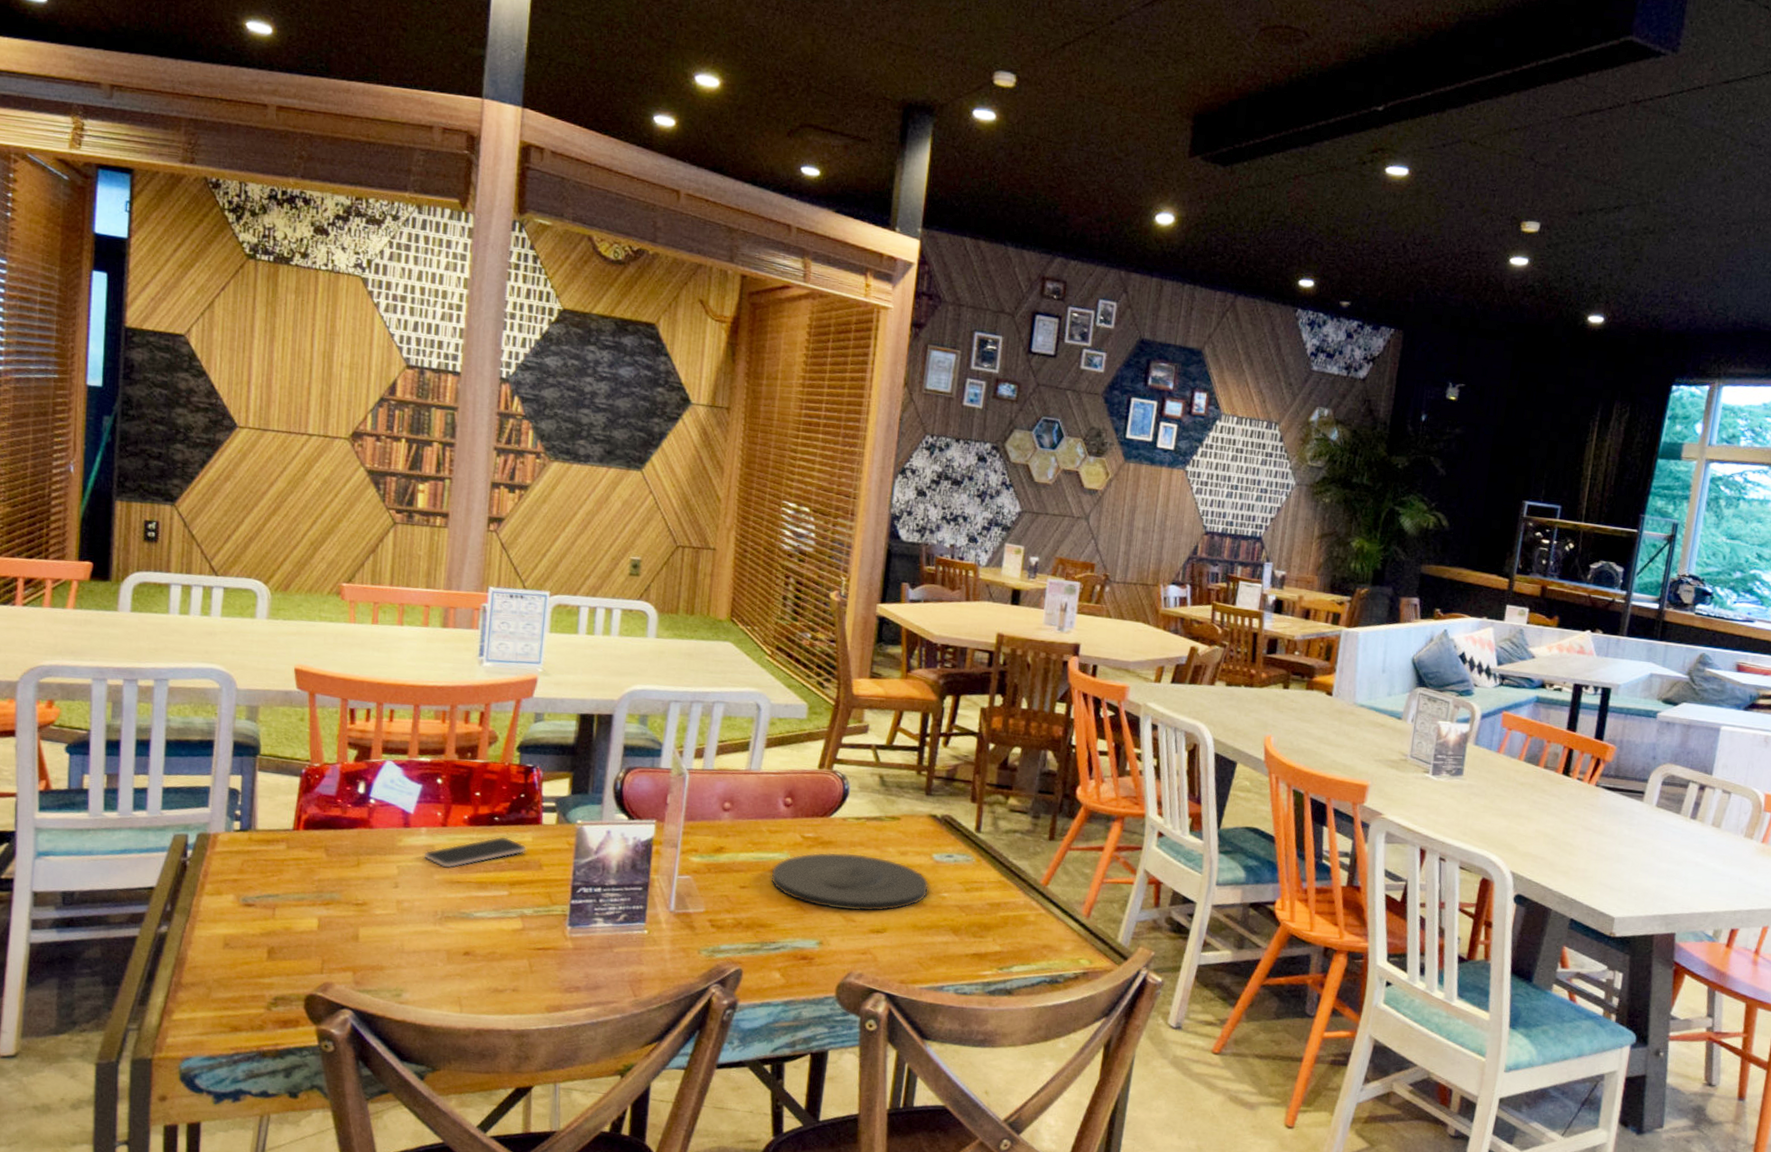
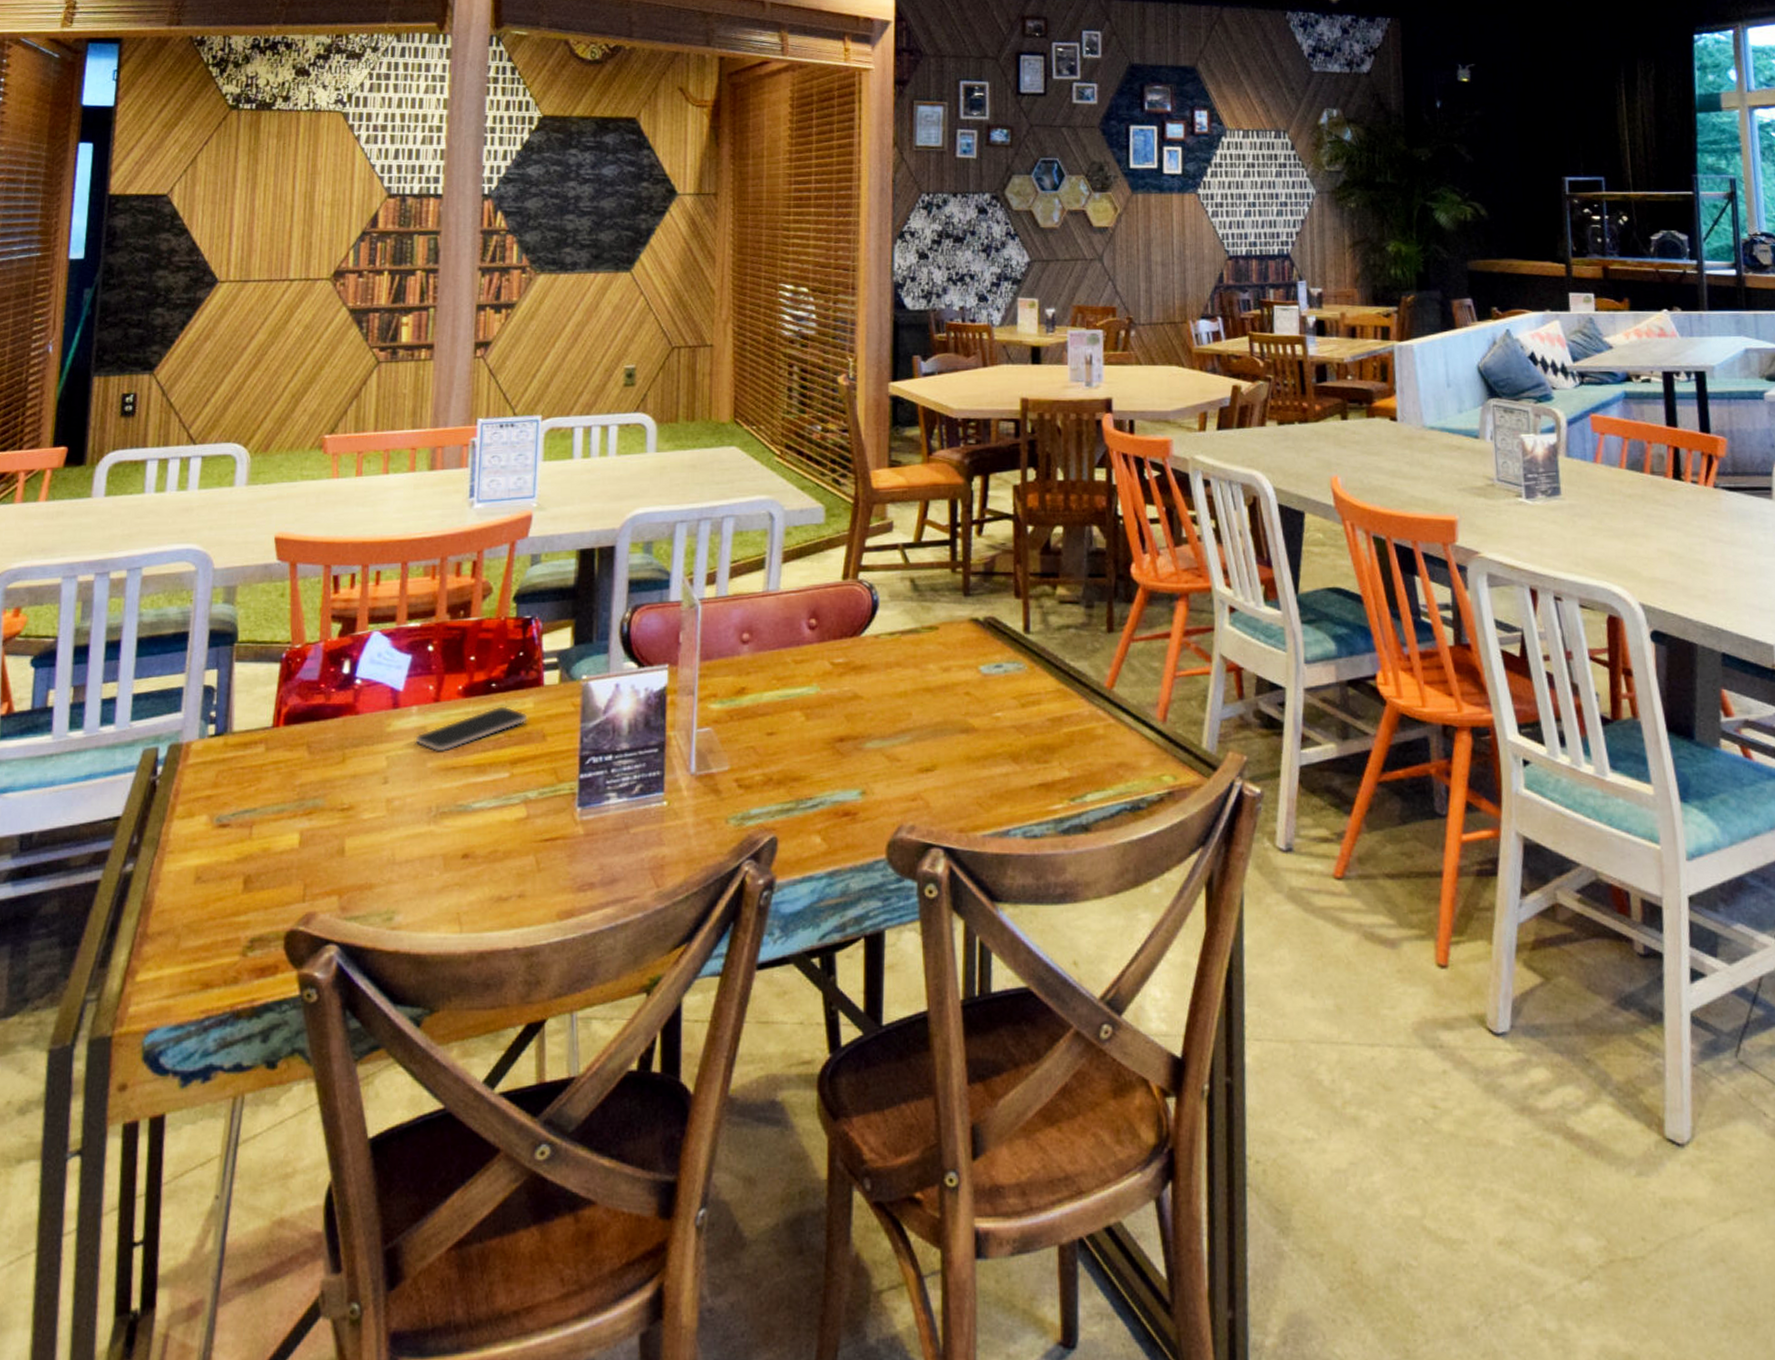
plate: present [771,852,929,912] -> none [801,677,979,748]

